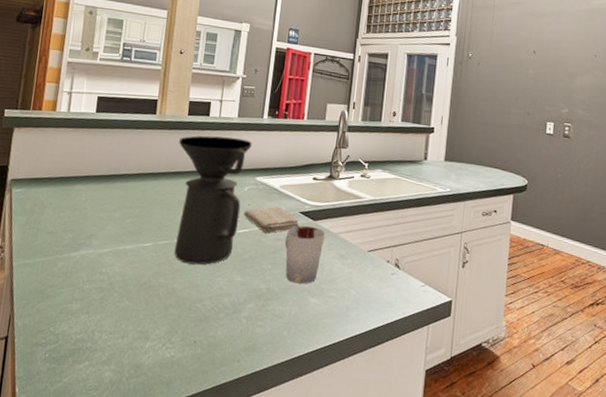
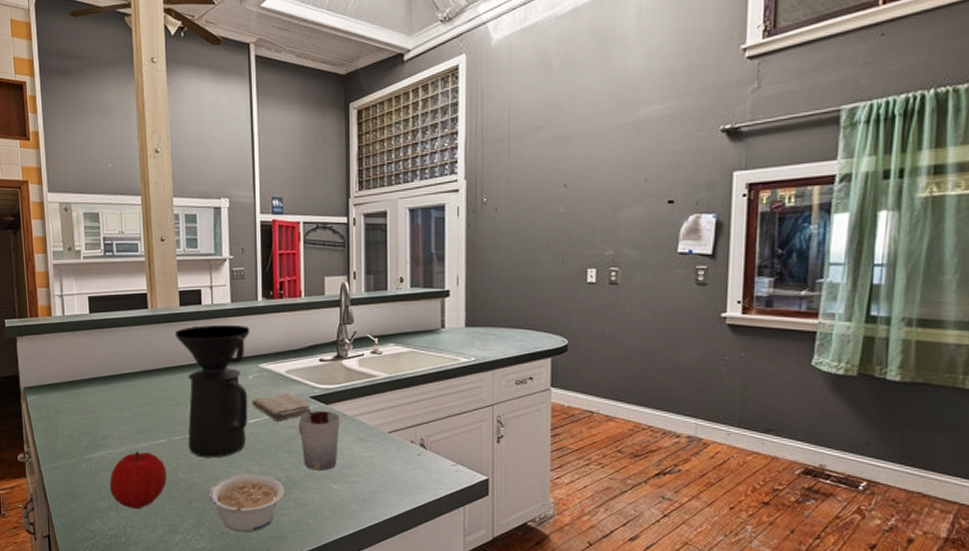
fruit: none [84,253,148,313] -> present [109,451,167,509]
legume: none [187,282,263,343] -> present [209,473,284,533]

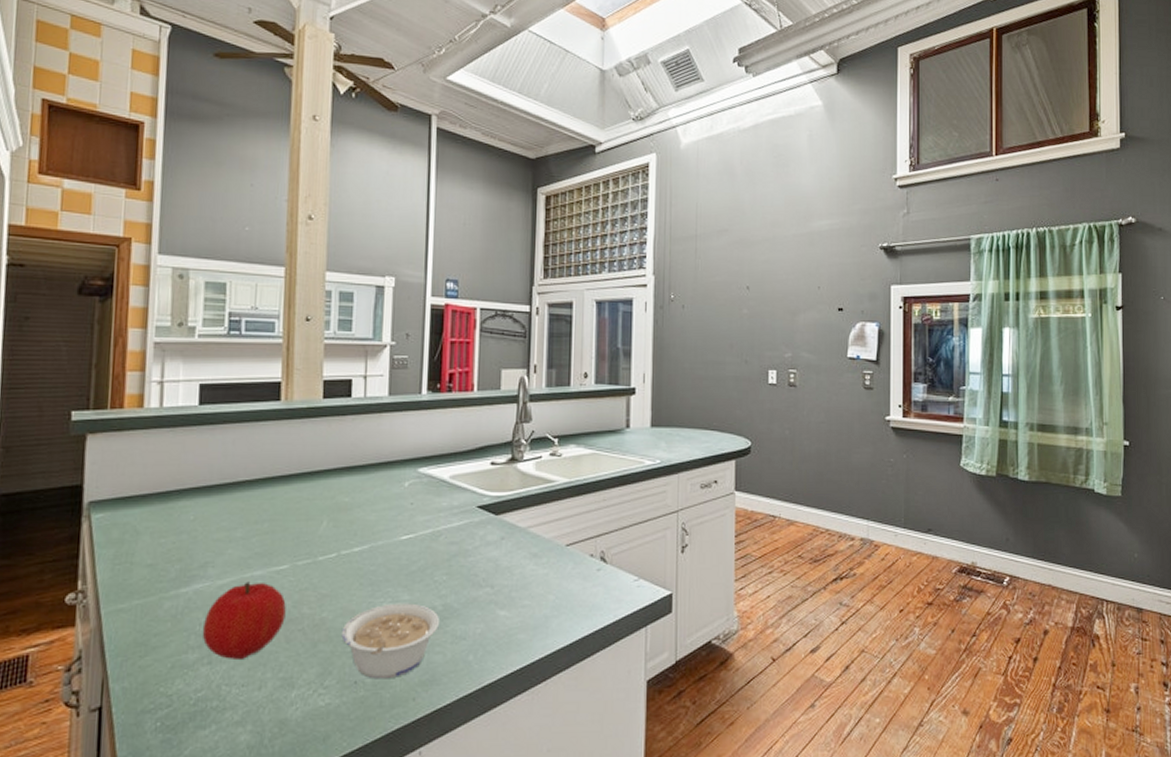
coffee maker: present [175,324,250,458] -> none [313,421,410,586]
washcloth: present [252,392,312,422] -> none [406,501,479,537]
cup: present [298,411,341,471] -> none [461,523,512,595]

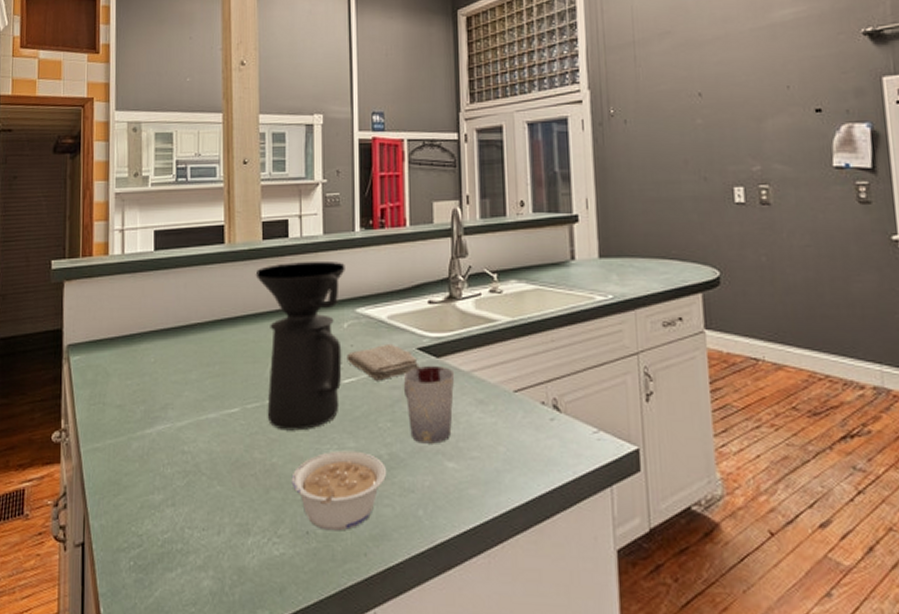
fruit: present [202,582,286,659] -> none [165,424,239,502]
coffee maker: none [313,421,410,586] -> present [255,260,345,431]
washcloth: none [406,501,479,537] -> present [346,343,420,381]
cup: none [461,523,512,595] -> present [403,366,455,444]

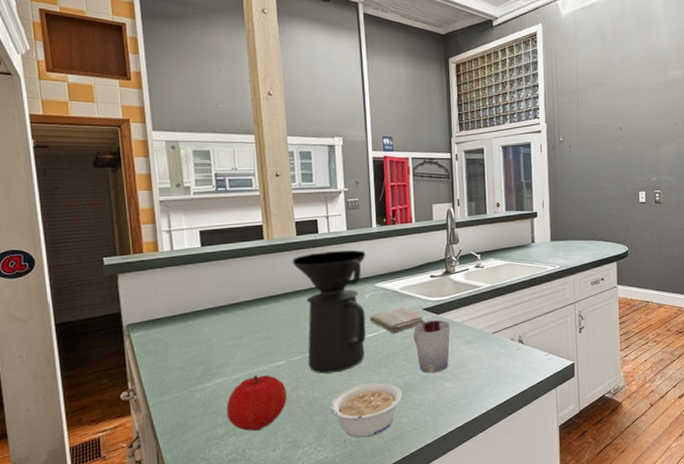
fruit: none [165,424,239,502] -> present [226,375,287,431]

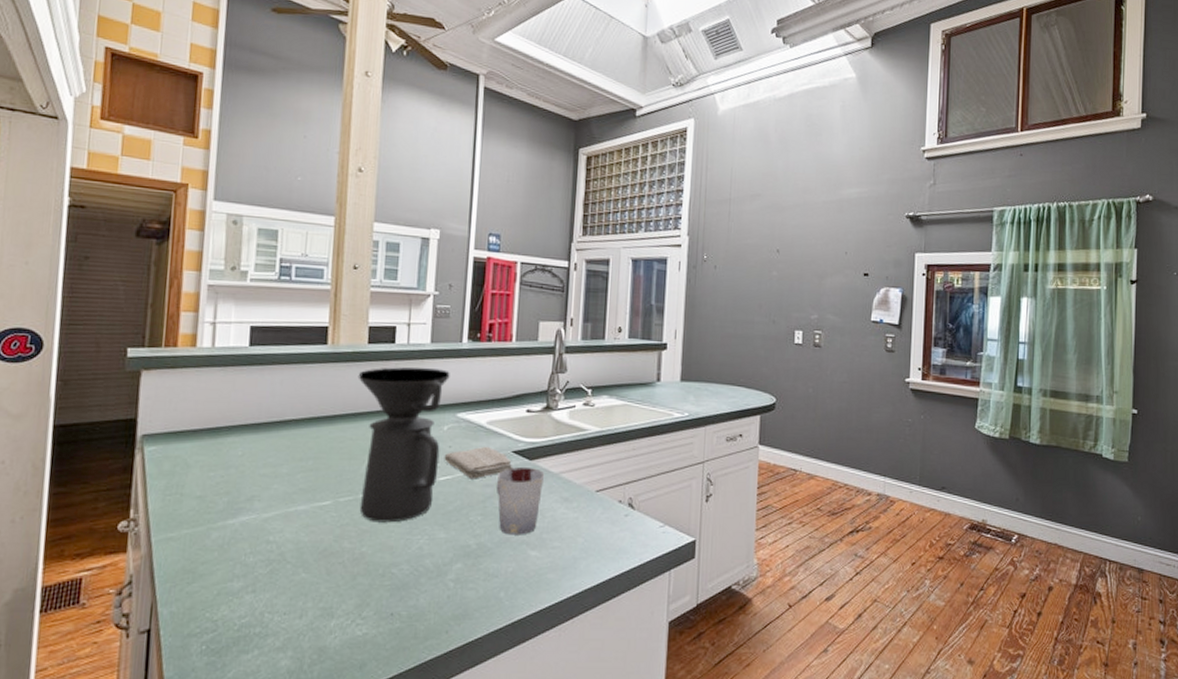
fruit: present [226,375,287,431] -> none [247,516,328,589]
legume: present [330,382,402,438] -> none [379,540,473,612]

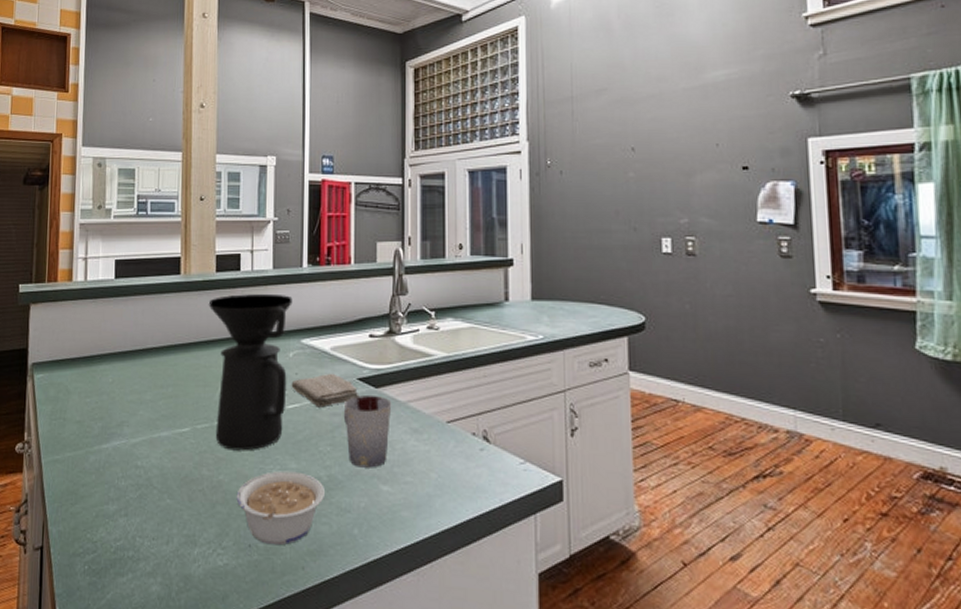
legume: none [379,540,473,612] -> present [236,470,324,546]

